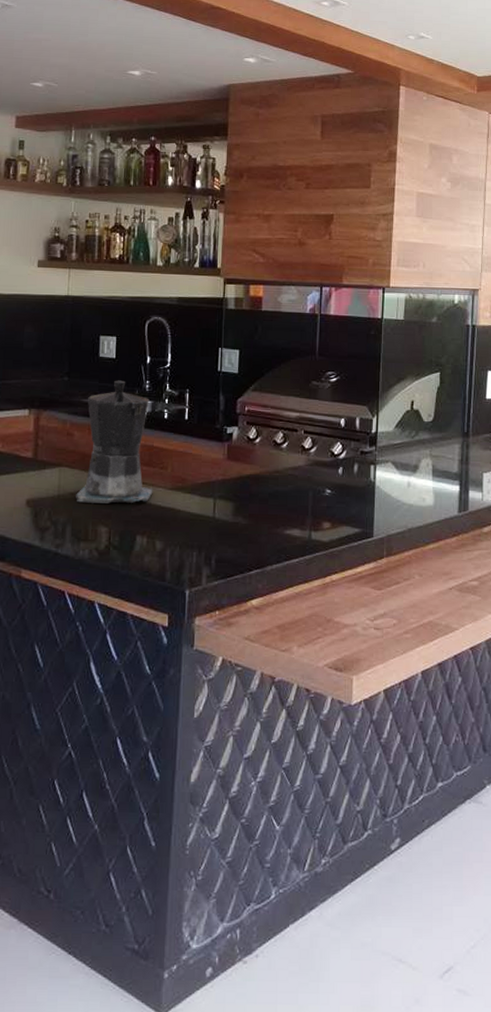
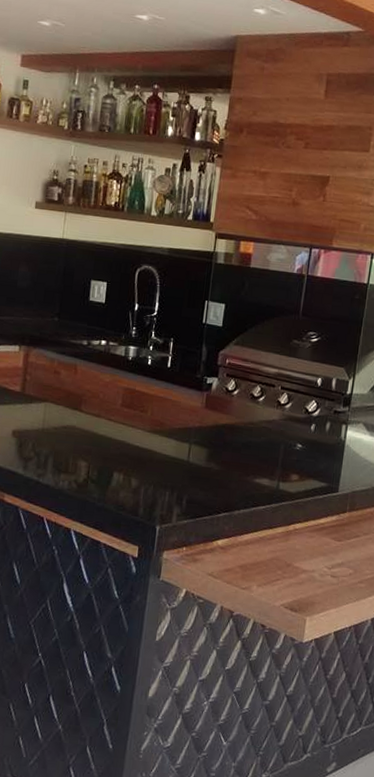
coffee maker: present [76,380,153,504] -> none [59,324,135,442]

